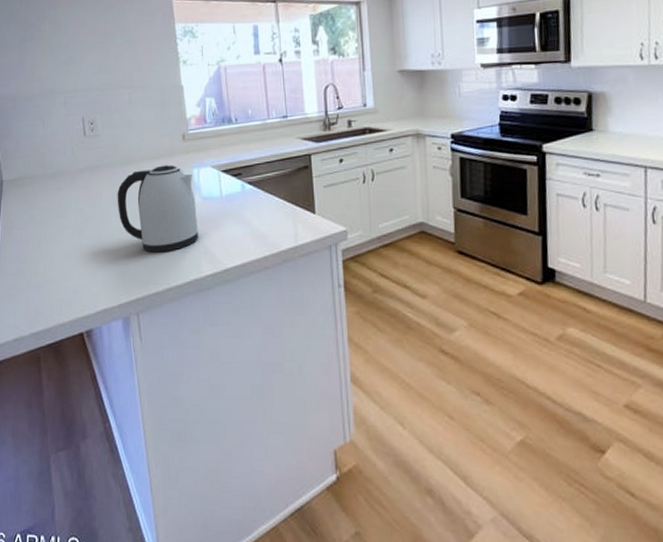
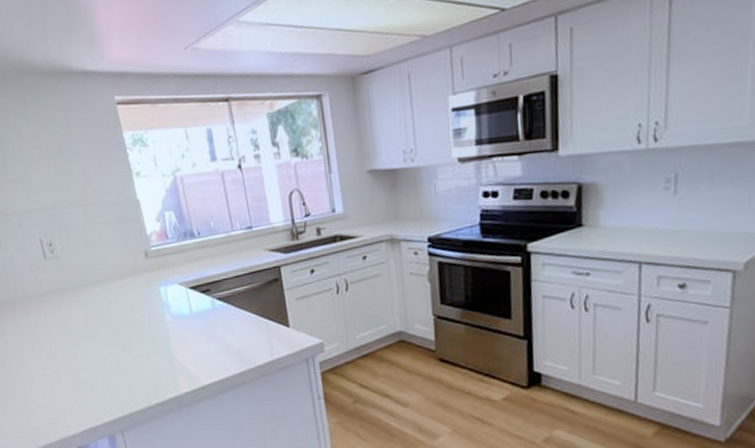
kettle: present [117,165,199,253] -> none [86,284,174,373]

